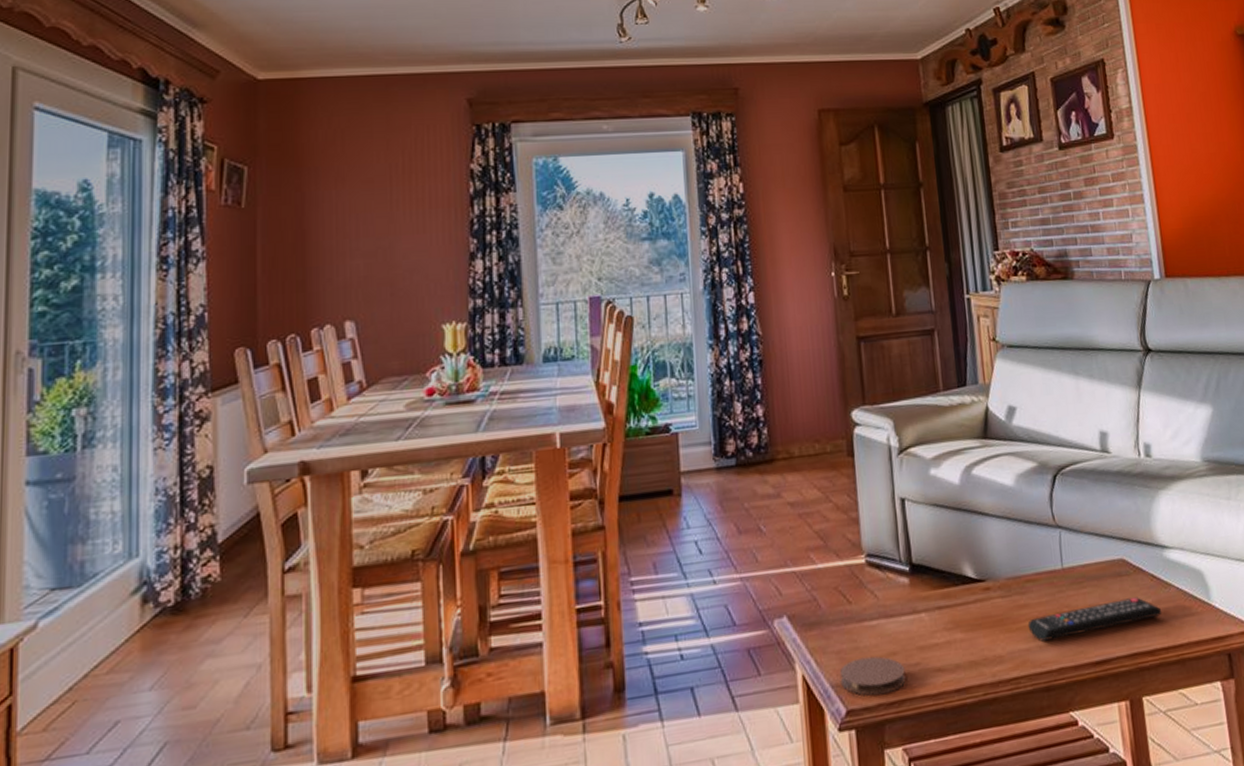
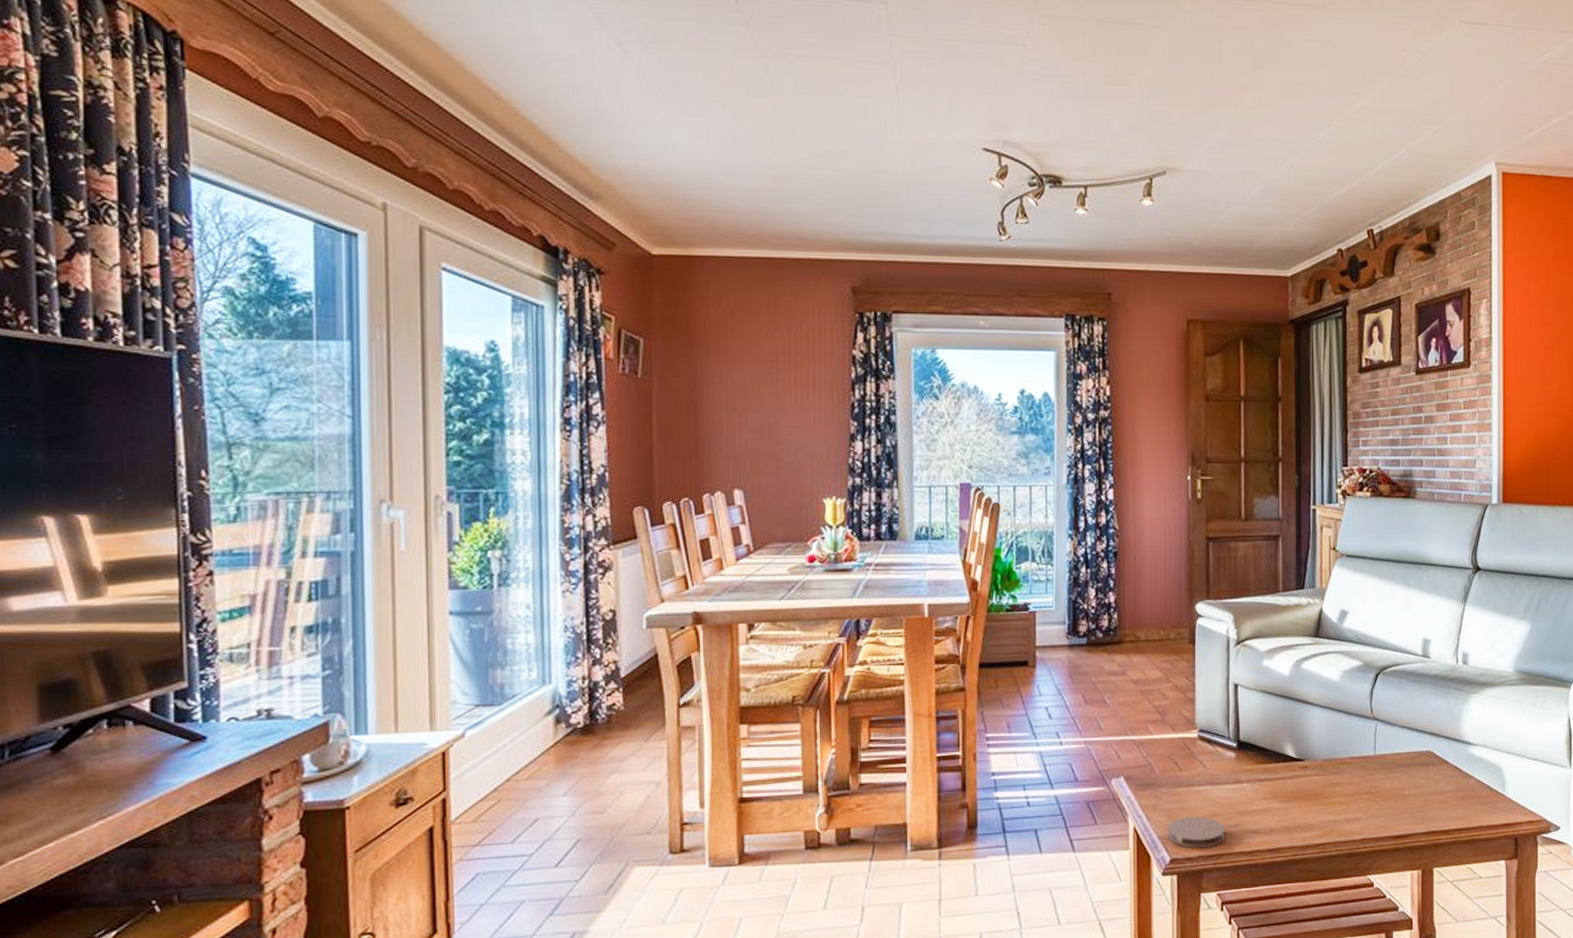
remote control: present [1027,597,1162,642] -> none [1338,784,1460,815]

